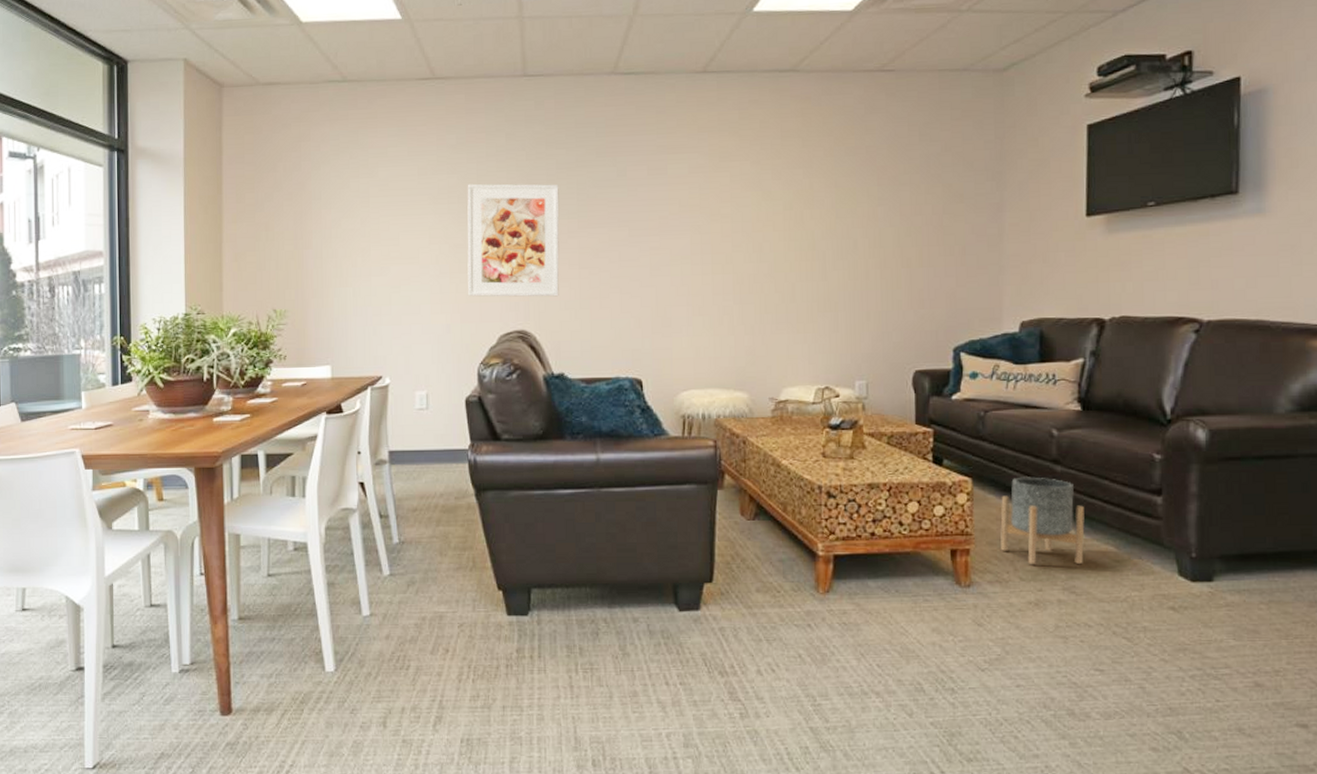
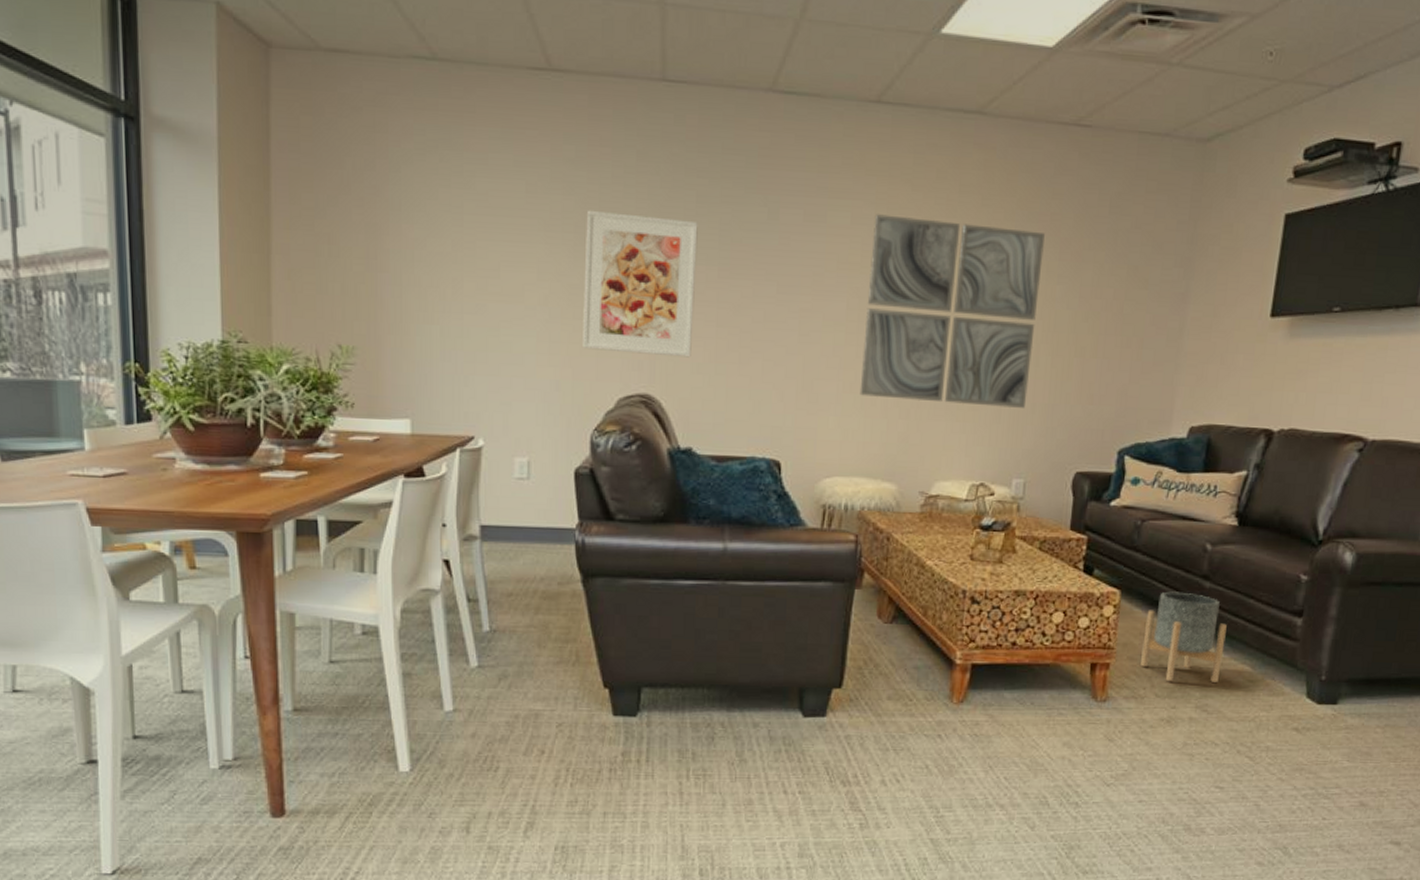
wall art: none [707,162,863,318] -> present [859,214,1045,408]

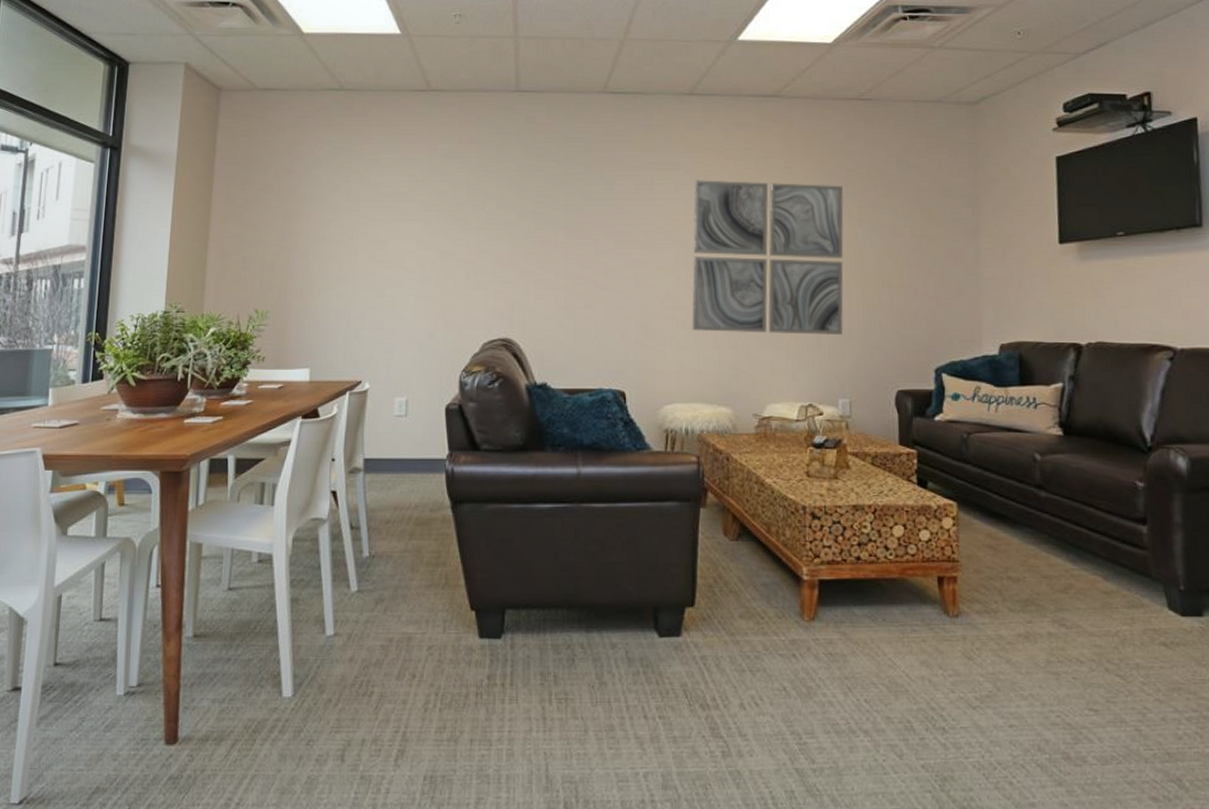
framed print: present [583,210,698,358] -> none [453,192,547,306]
planter: present [1141,591,1227,682] -> none [987,502,1072,595]

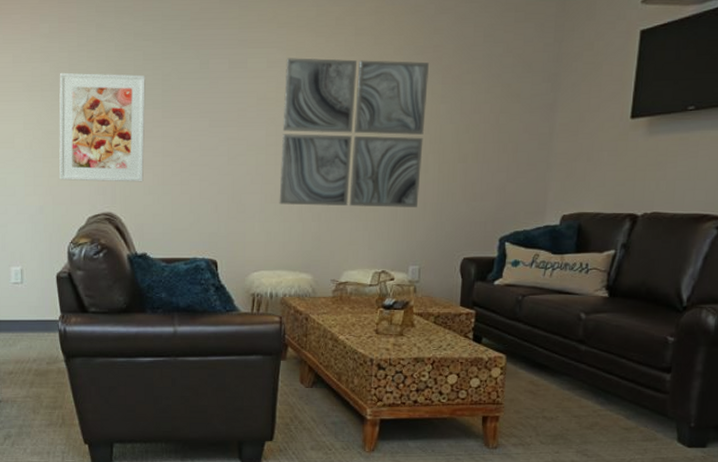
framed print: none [453,192,547,306] -> present [59,72,145,182]

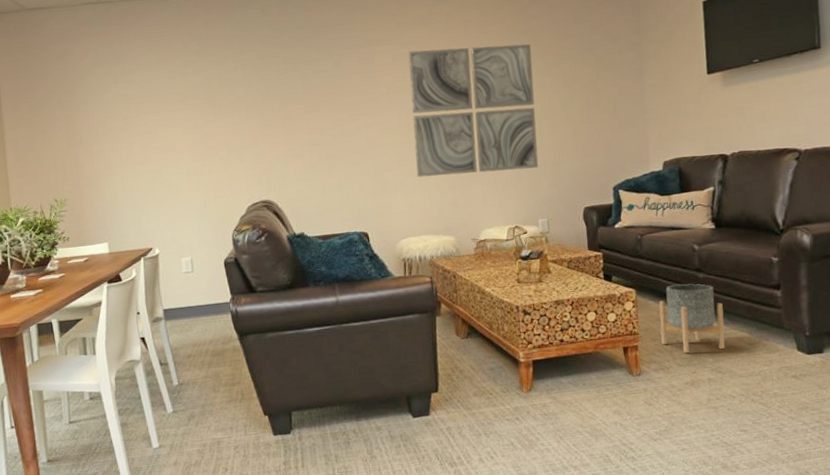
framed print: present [59,72,145,182] -> none [210,77,295,176]
planter: none [526,354,602,431] -> present [659,283,725,353]

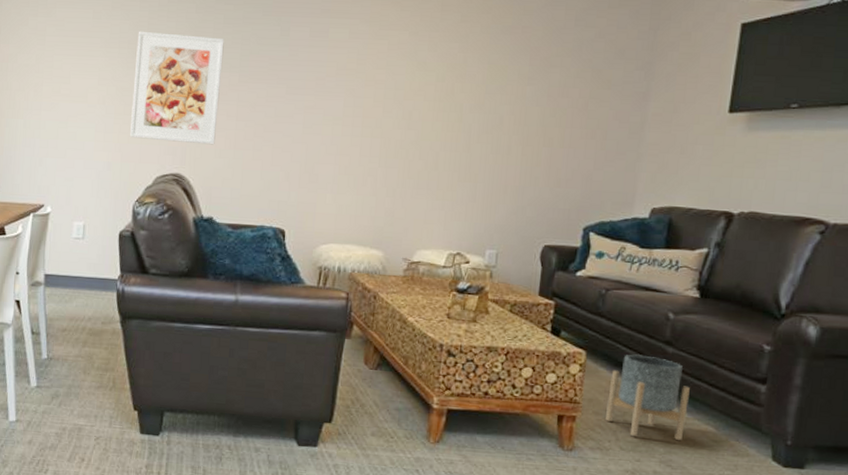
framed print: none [210,77,295,176] -> present [130,31,224,145]
wall art: present [408,44,539,177] -> none [353,30,516,189]

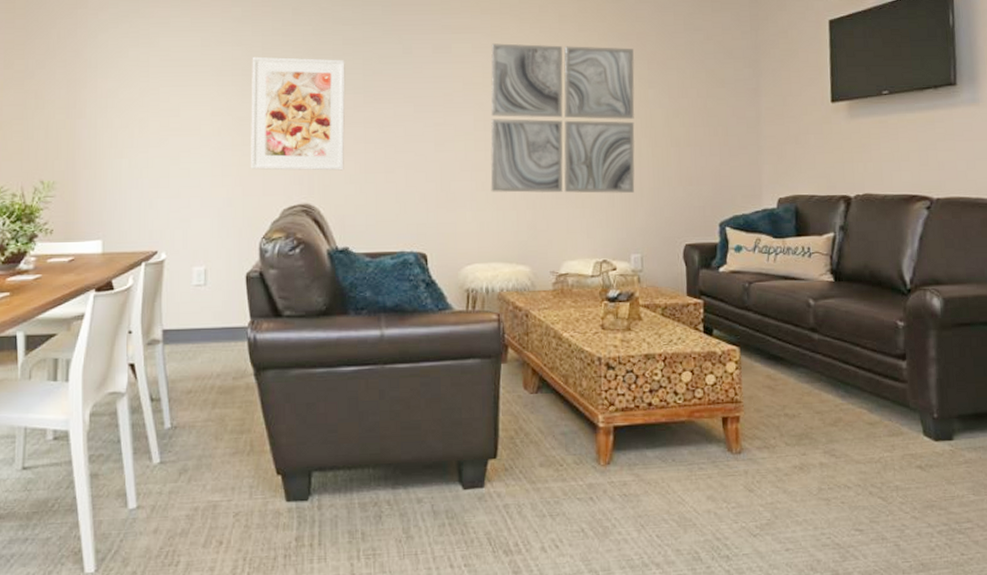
wall art: none [353,30,516,189] -> present [490,43,635,193]
planter: present [606,354,690,440] -> none [766,345,841,429]

